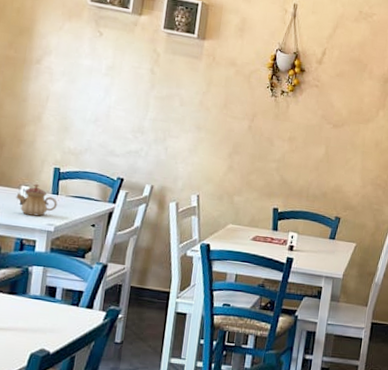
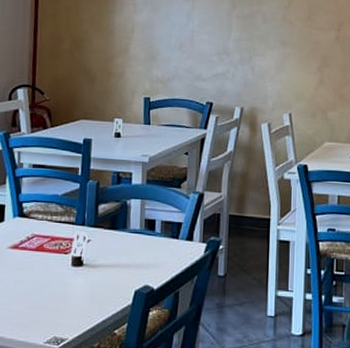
teapot: present [16,184,58,217] -> none [110,115,150,148]

